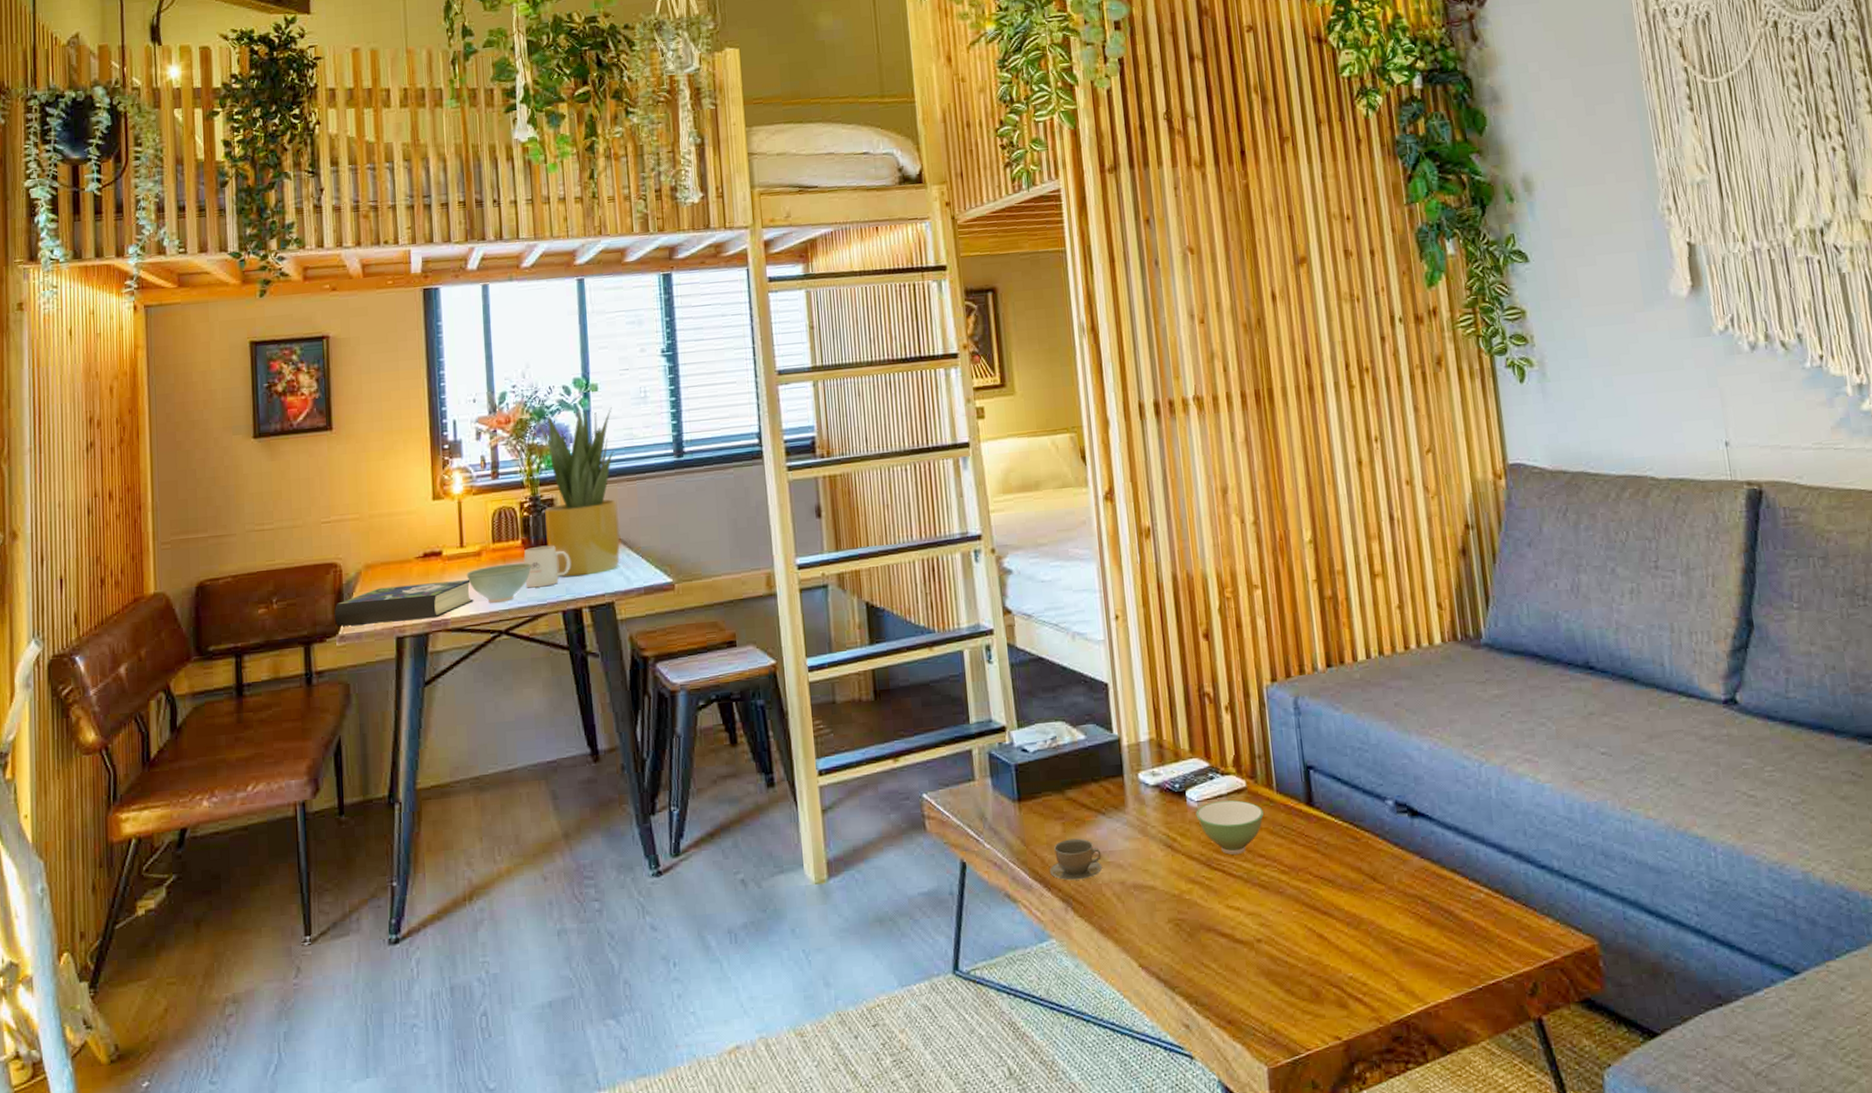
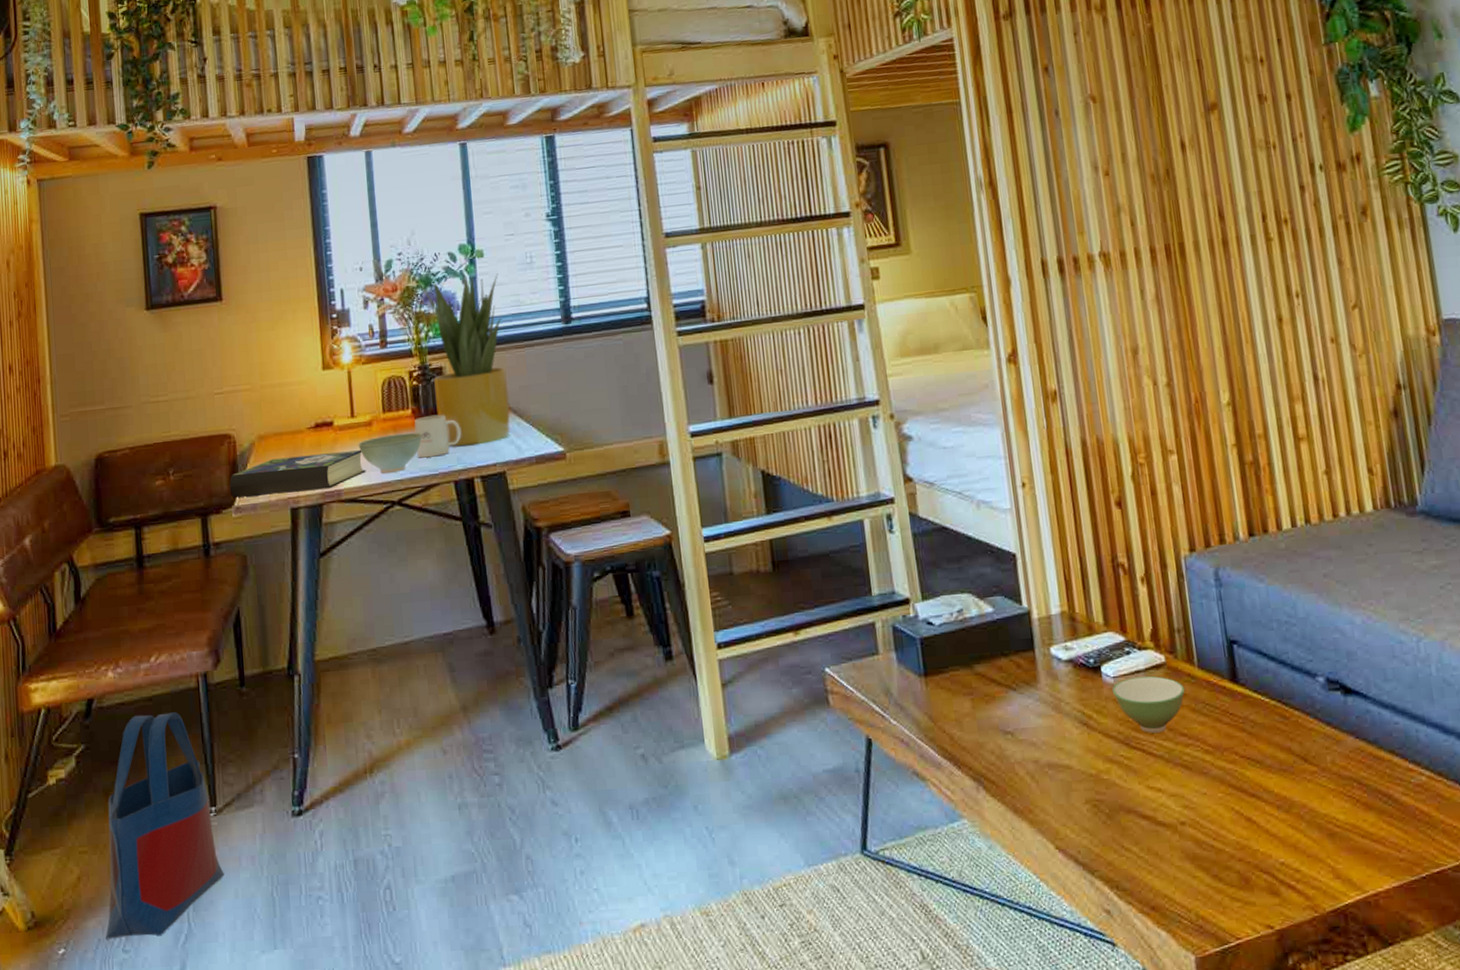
tote bag: none [191,841,317,1071] -> present [105,712,224,940]
teacup: present [1049,838,1103,881] -> none [958,715,1015,759]

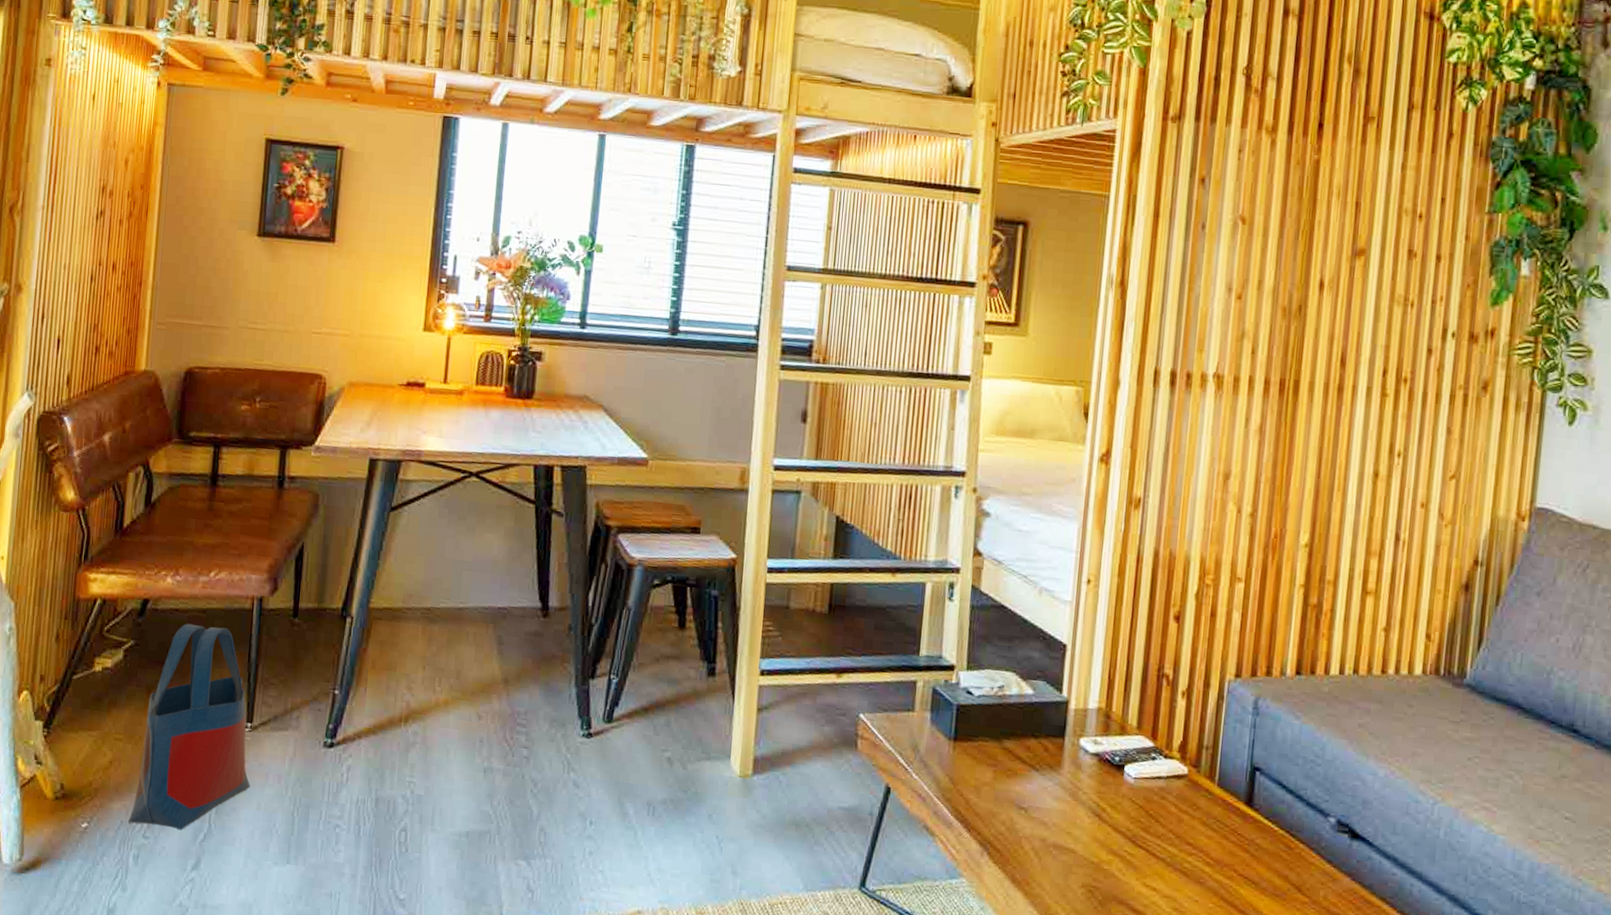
book: present [230,450,366,498] -> none [313,407,450,448]
bowl: present [358,432,422,474] -> none [446,407,511,445]
mug: present [414,414,461,458] -> none [502,396,549,438]
planter: present [421,273,510,446] -> none [529,266,614,435]
bowl: present [1112,675,1186,733] -> none [1130,782,1201,838]

